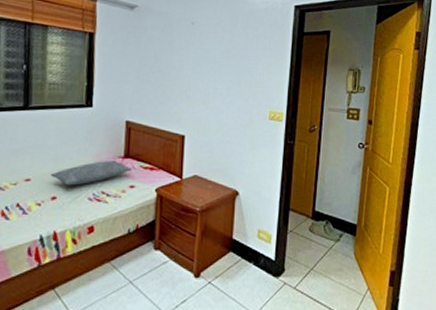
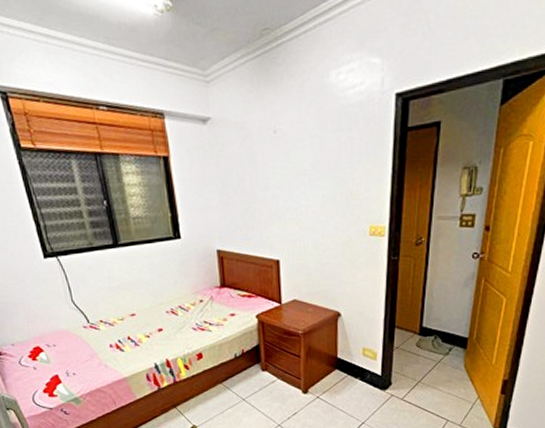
pillow: present [50,160,132,186] -> none [152,290,230,318]

